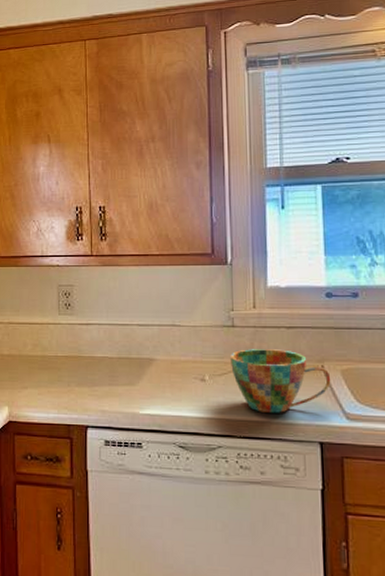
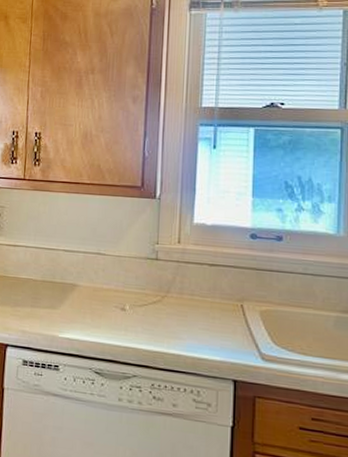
cup: present [229,349,331,413] -> none [151,282,249,348]

